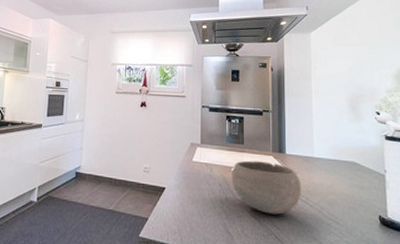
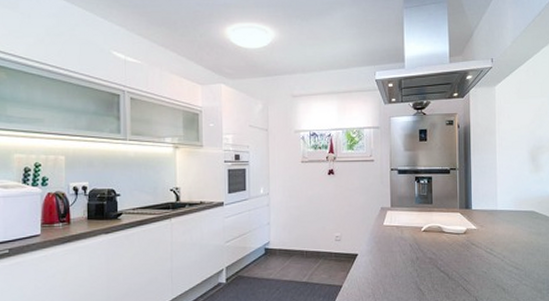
bowl: present [231,160,301,215] -> none [421,218,486,268]

